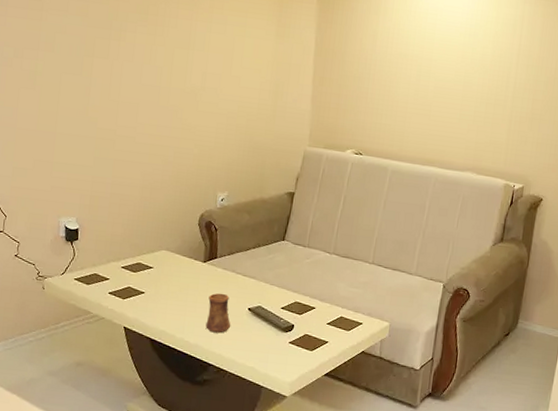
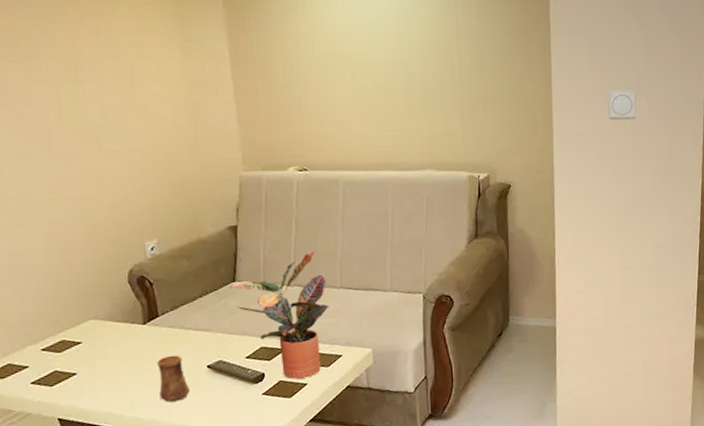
potted plant: none [279,226,361,337] -> present [230,251,329,379]

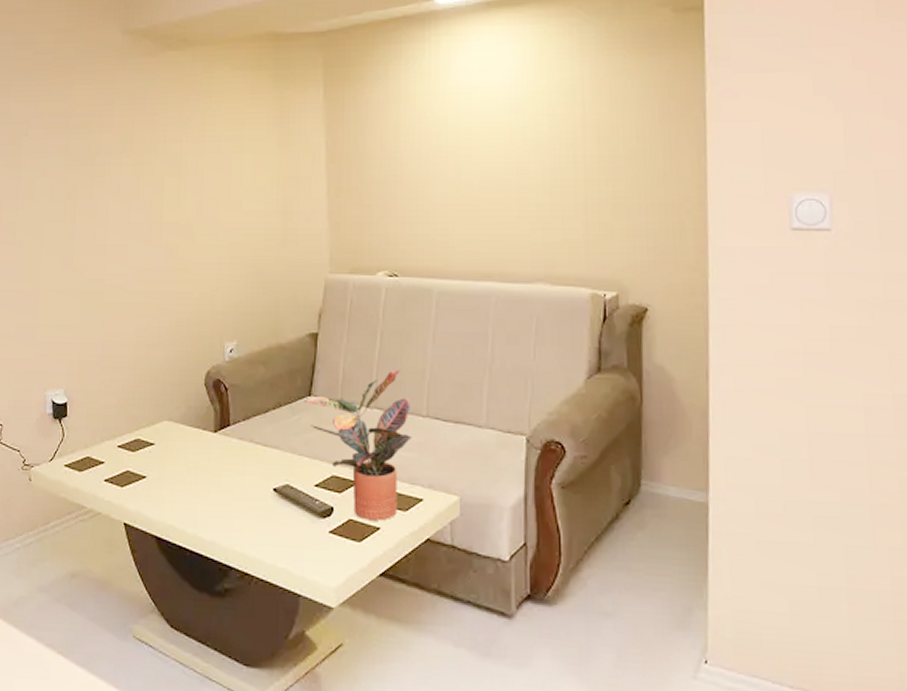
cup: present [157,355,190,403] -> none [222,470,254,525]

